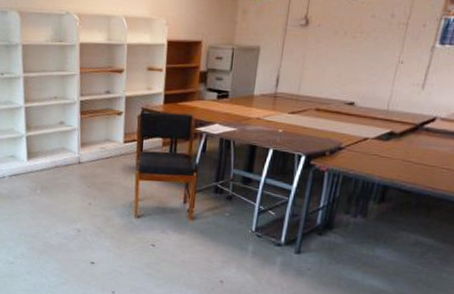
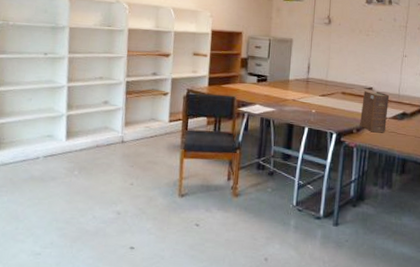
book: none [335,106,375,156] -> present [360,90,390,133]

